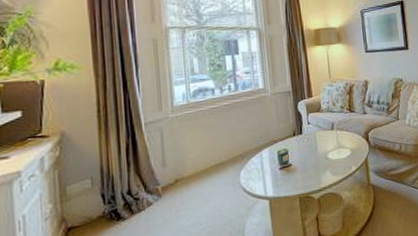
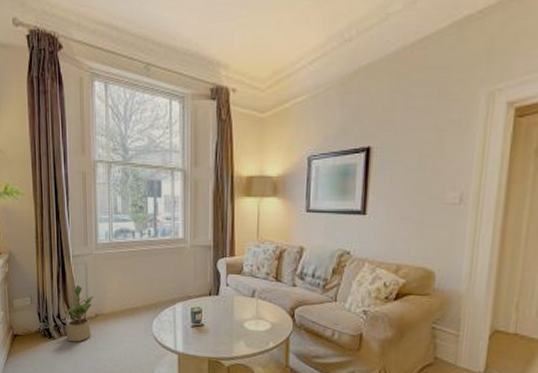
potted plant: none [140,152,173,218] -> present [66,285,94,342]

